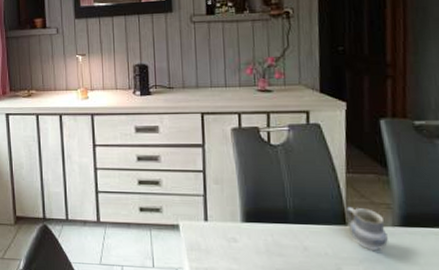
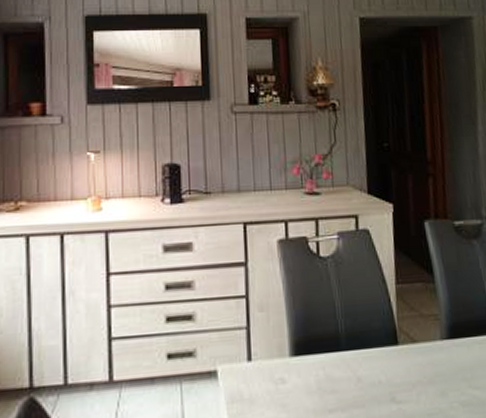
cup: present [345,206,388,251] -> none [396,322,438,371]

